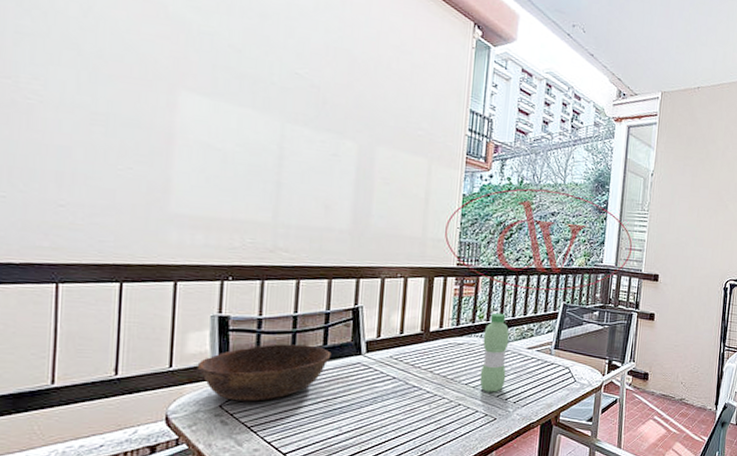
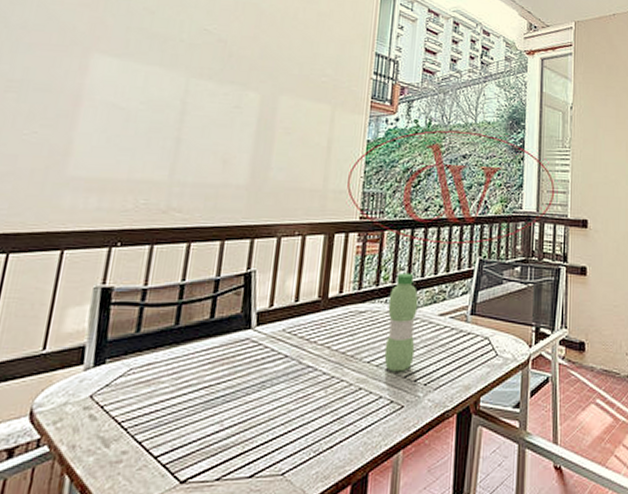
bowl: present [197,343,332,402] -> none [71,318,218,390]

